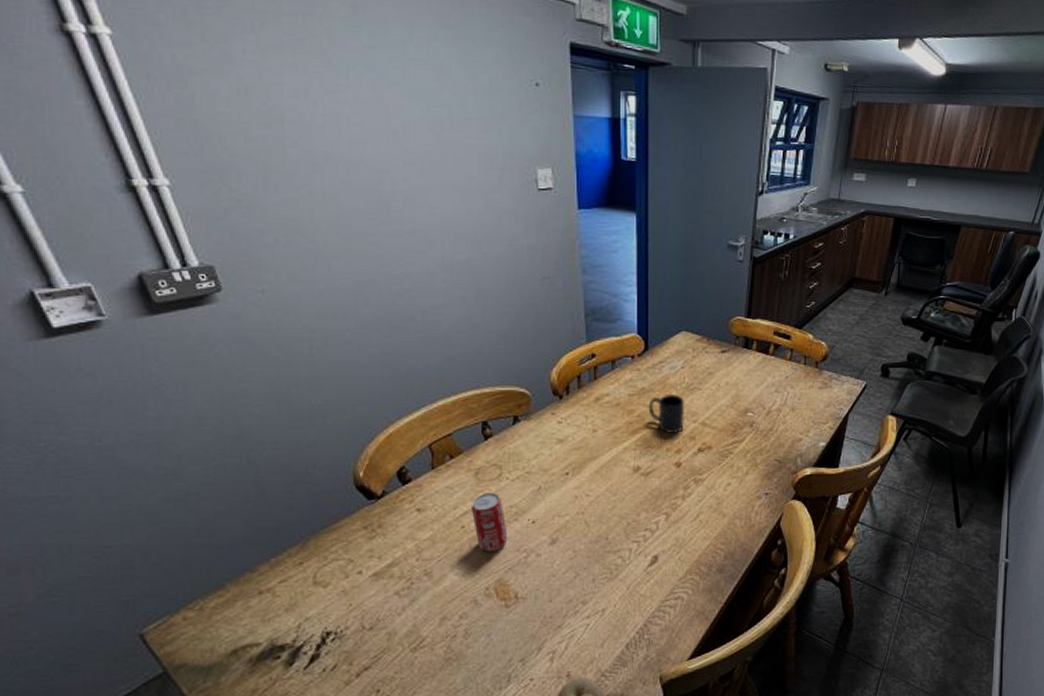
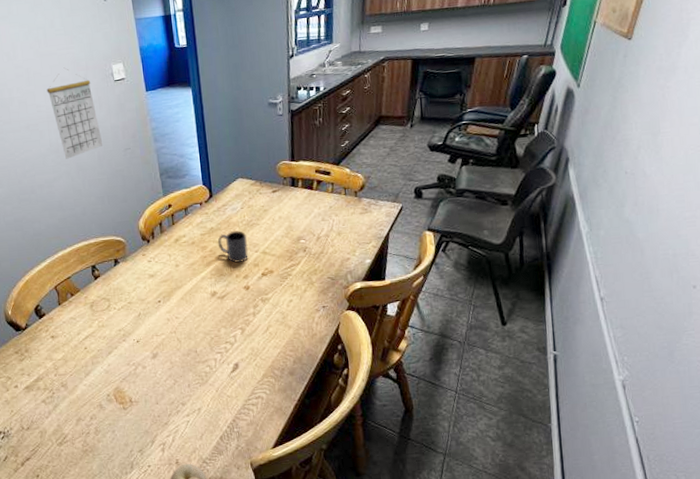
calendar: none [445,162,515,281] -> present [47,67,103,159]
beverage can: present [472,492,508,551] -> none [90,320,120,366]

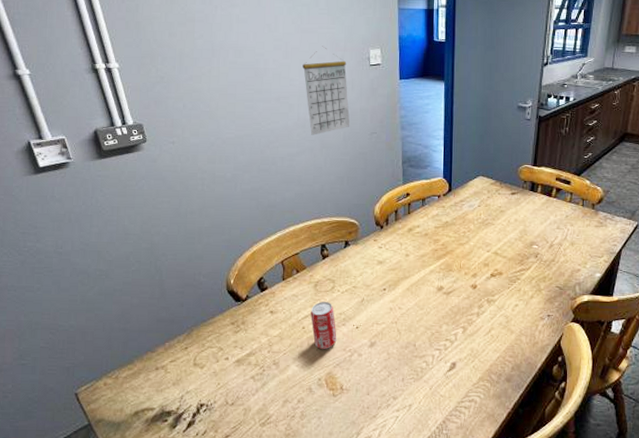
beverage can: none [90,320,120,366] -> present [311,301,337,349]
mug: present [217,231,248,263] -> none [450,228,481,260]

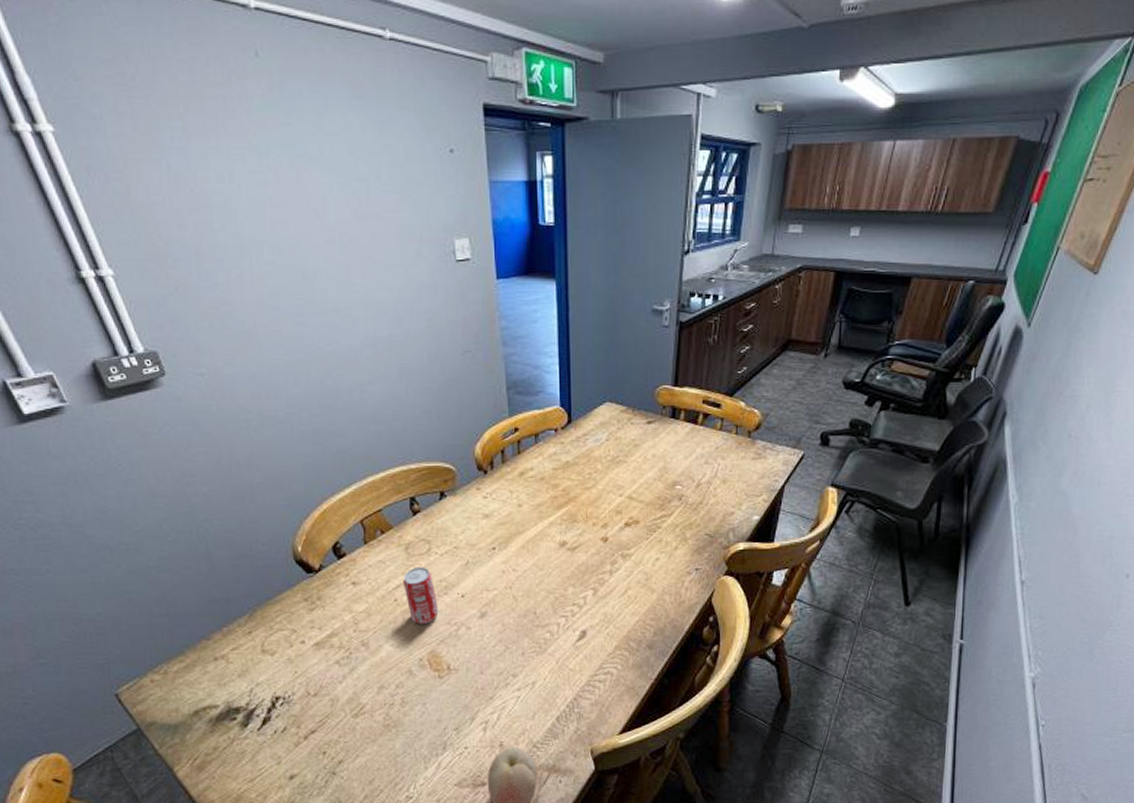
calendar: present [302,46,350,135] -> none [365,236,436,358]

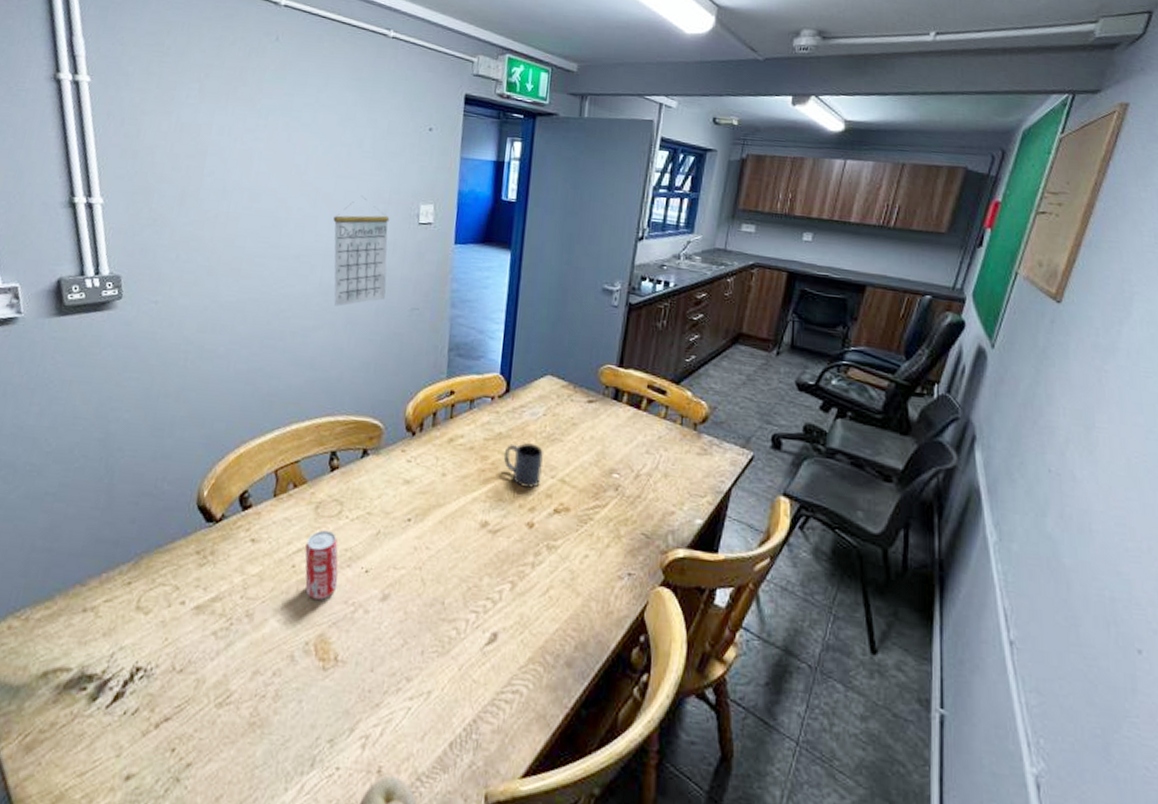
calendar: none [365,236,436,358] -> present [333,195,390,306]
mug: none [573,468,611,507] -> present [503,443,545,488]

